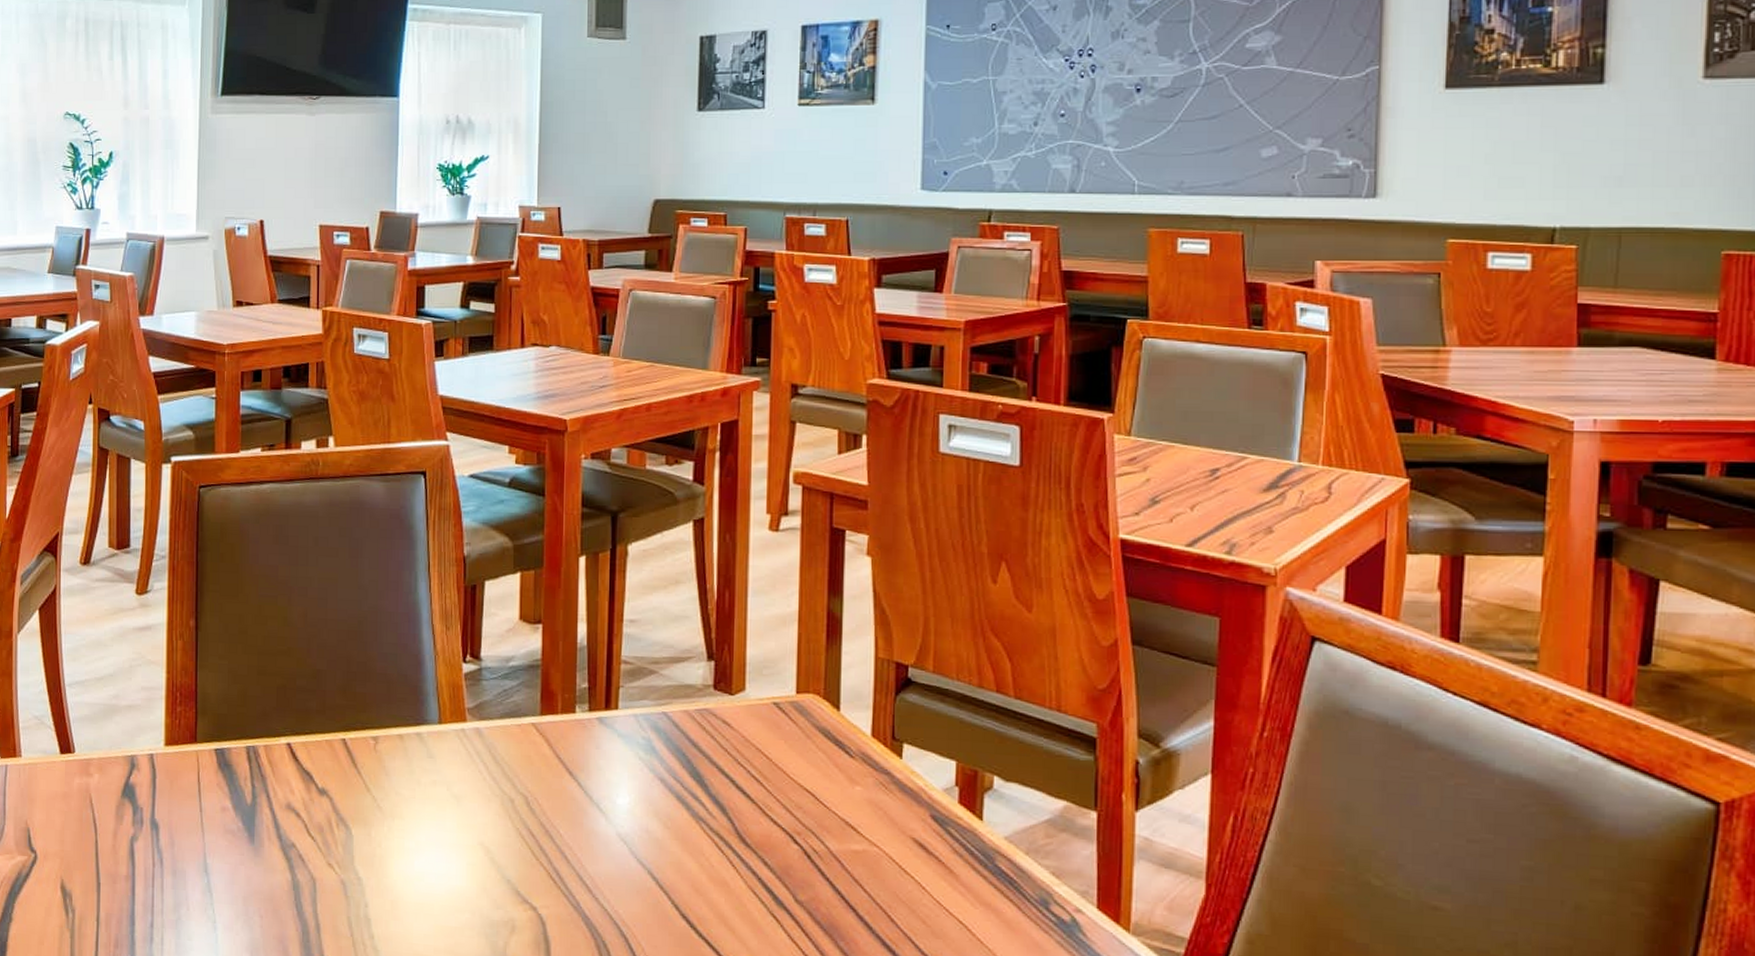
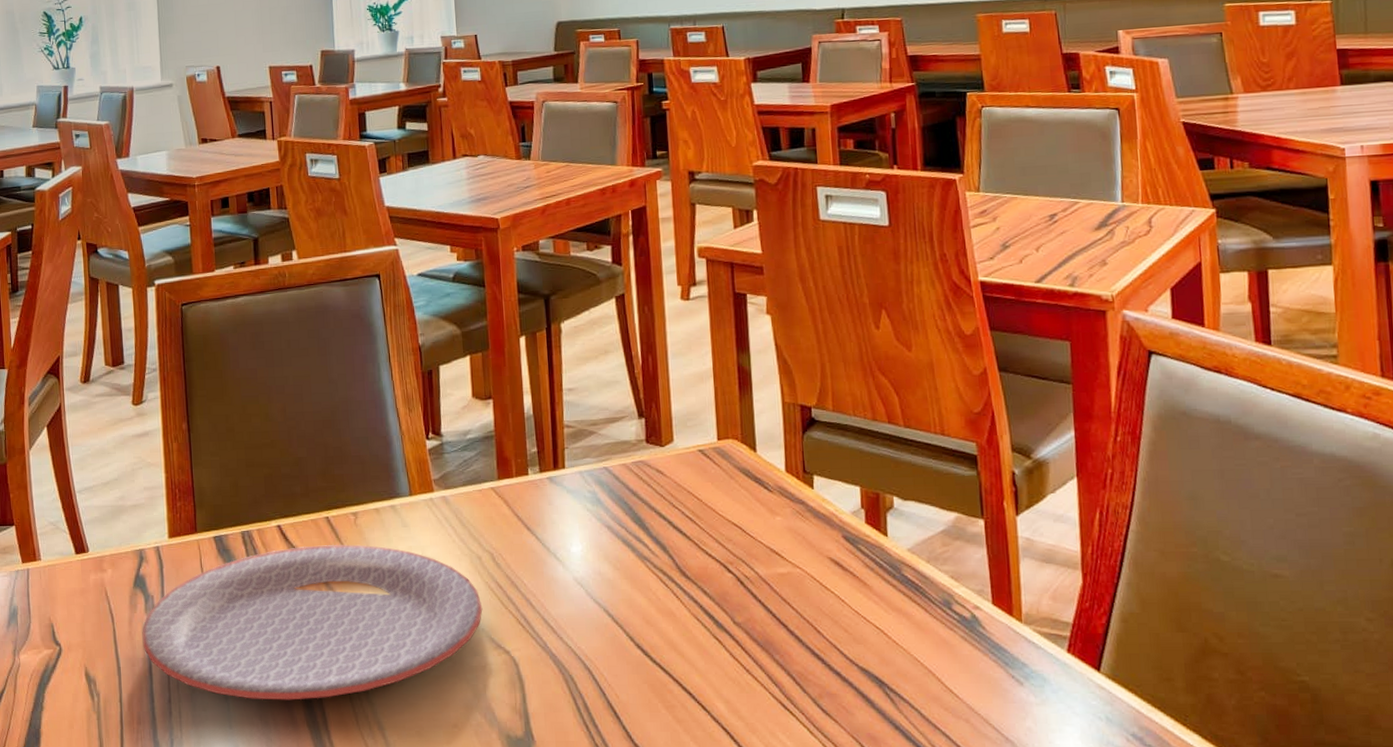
plate: none [127,768,511,939] -> present [142,544,483,700]

